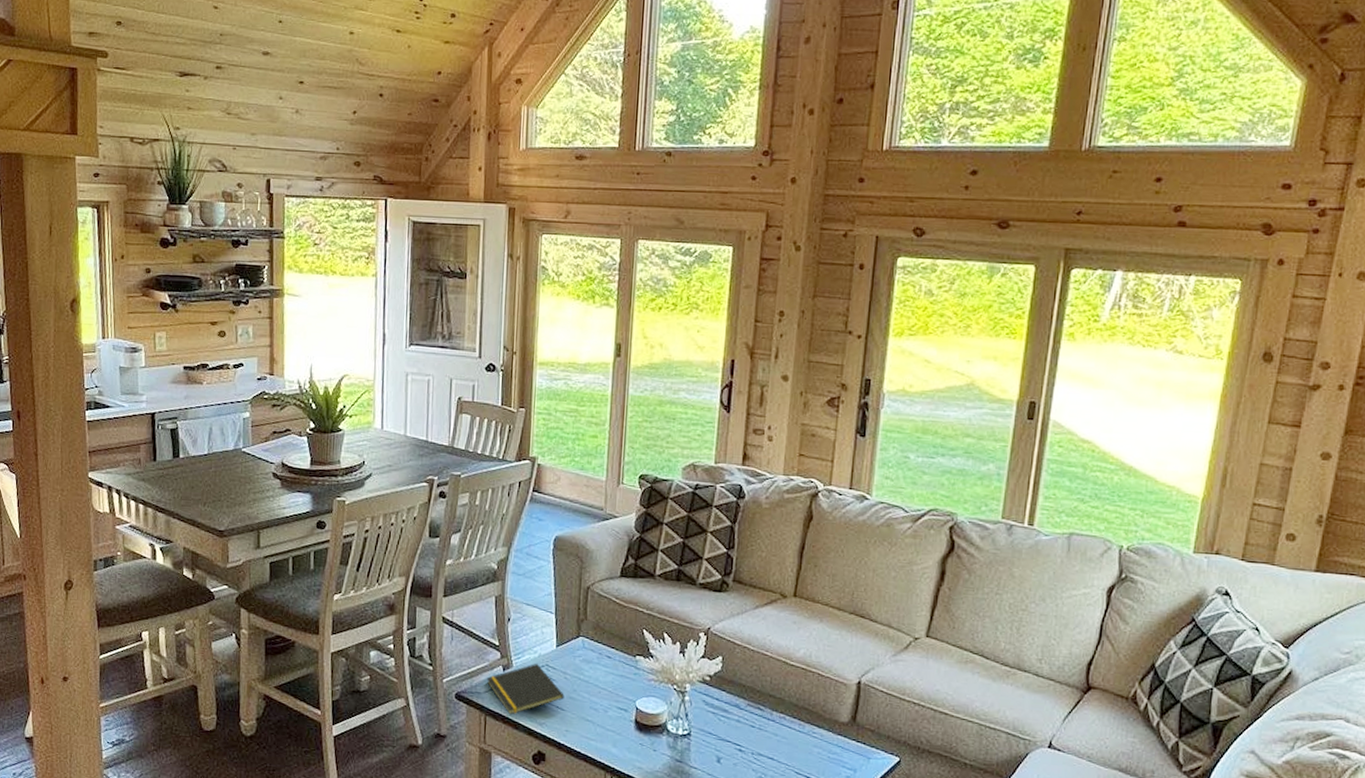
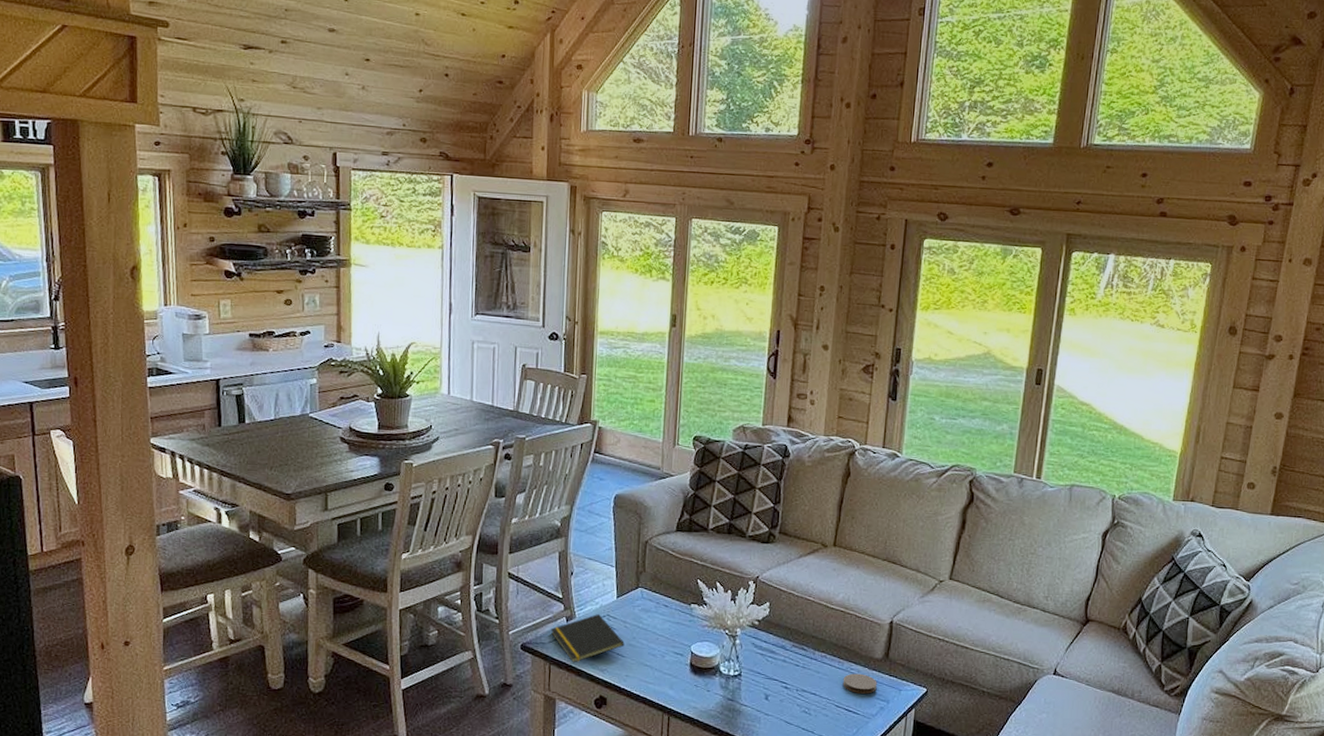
coaster: none [803,737,843,761] -> present [842,673,877,694]

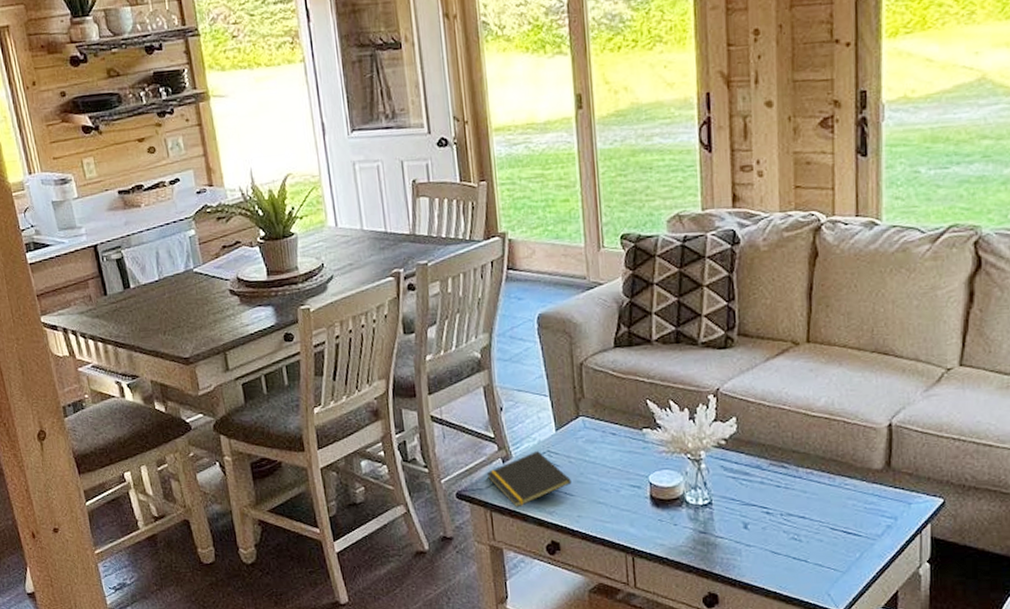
coaster: present [842,673,877,694] -> none [836,488,880,512]

